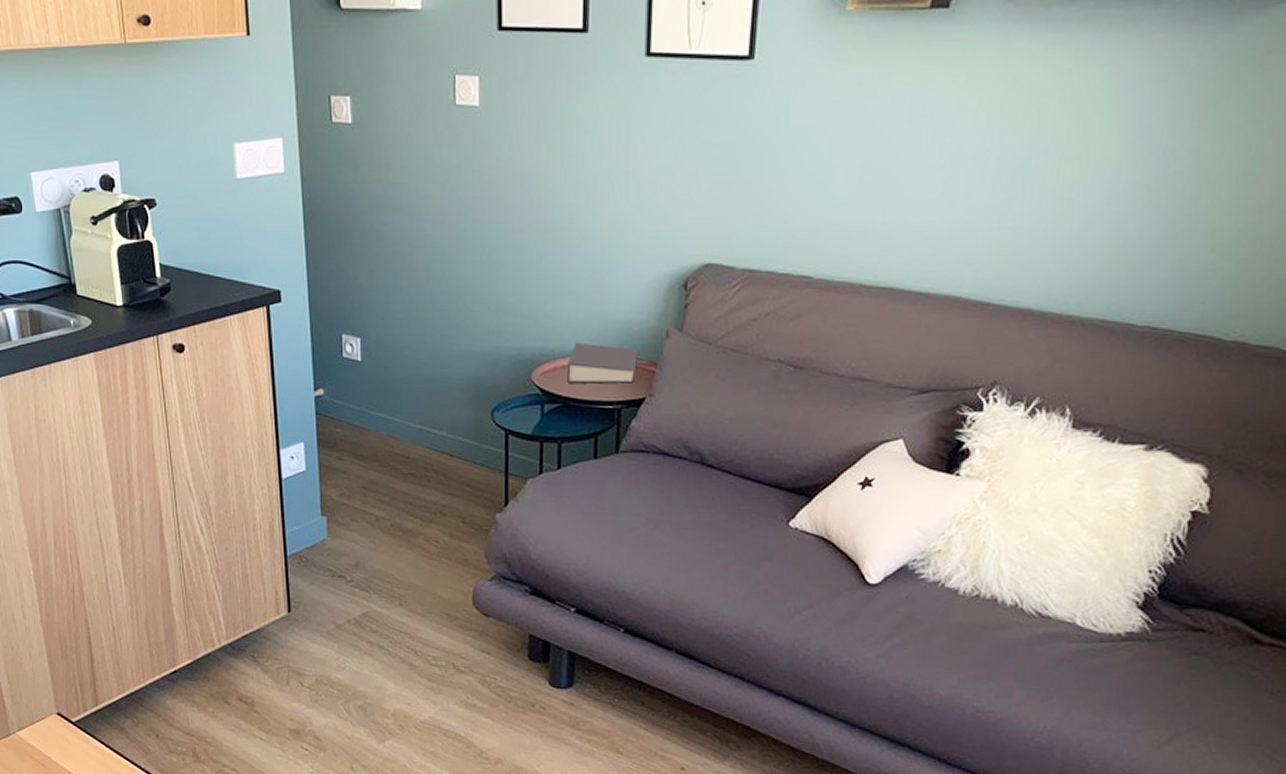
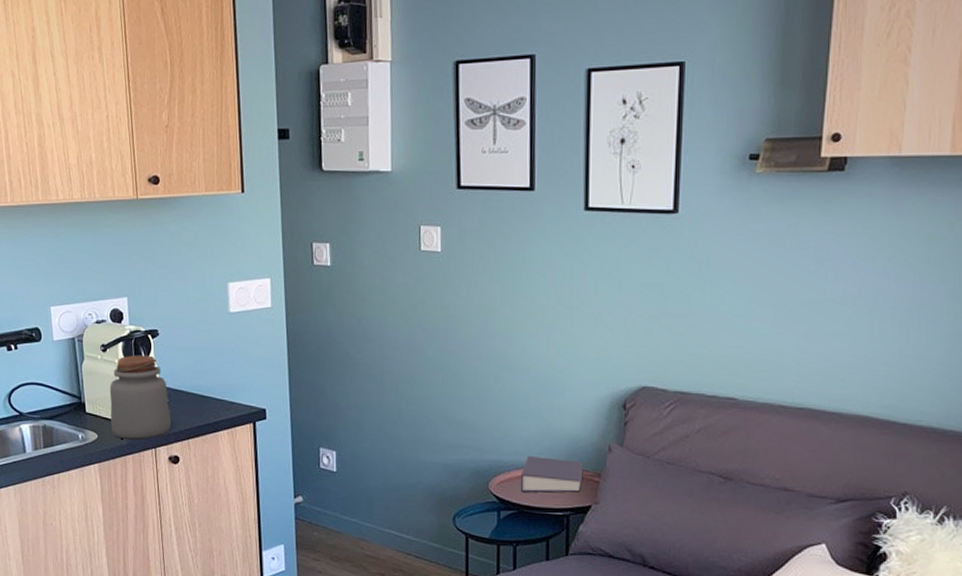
jar: none [103,228,175,327] -> present [109,355,172,440]

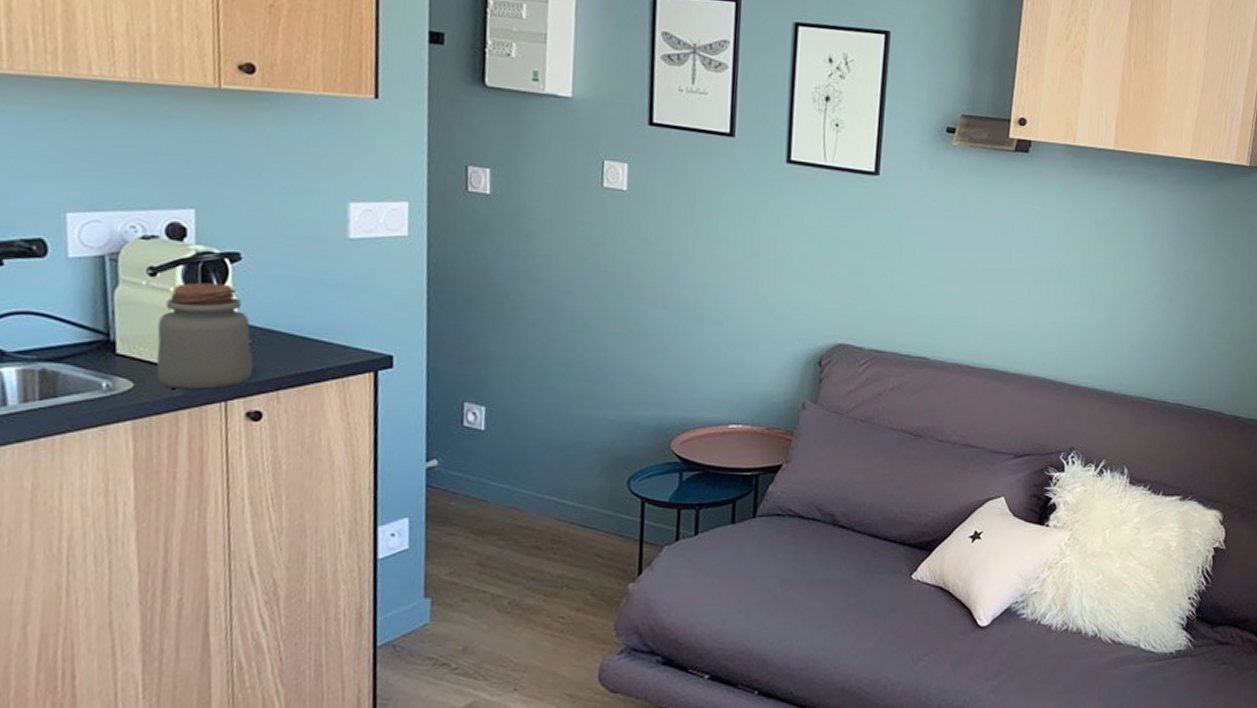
book: present [521,456,584,493] -> none [707,413,776,452]

